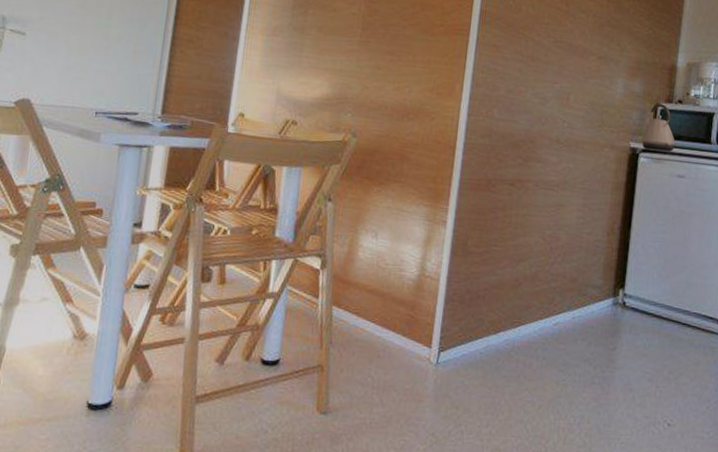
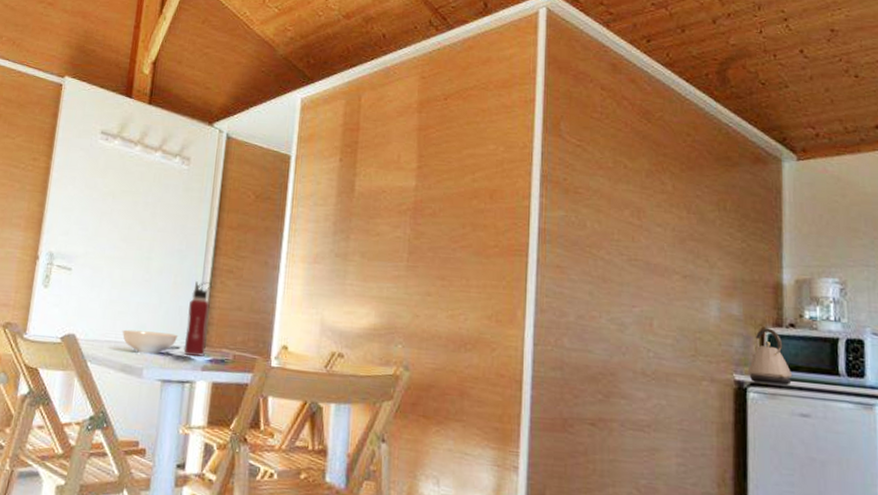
bowl: none [79,95,137,120] -> present [122,329,178,354]
water bottle: none [142,50,172,123] -> present [183,281,212,357]

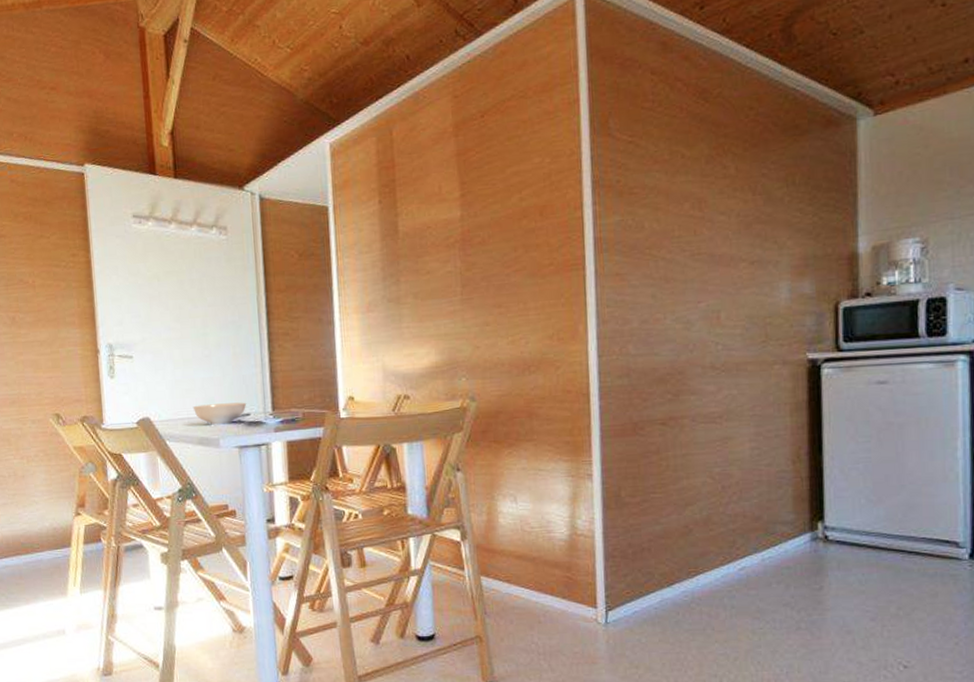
water bottle: present [183,281,212,357] -> none [251,348,275,421]
kettle: present [747,328,793,386] -> none [821,301,870,359]

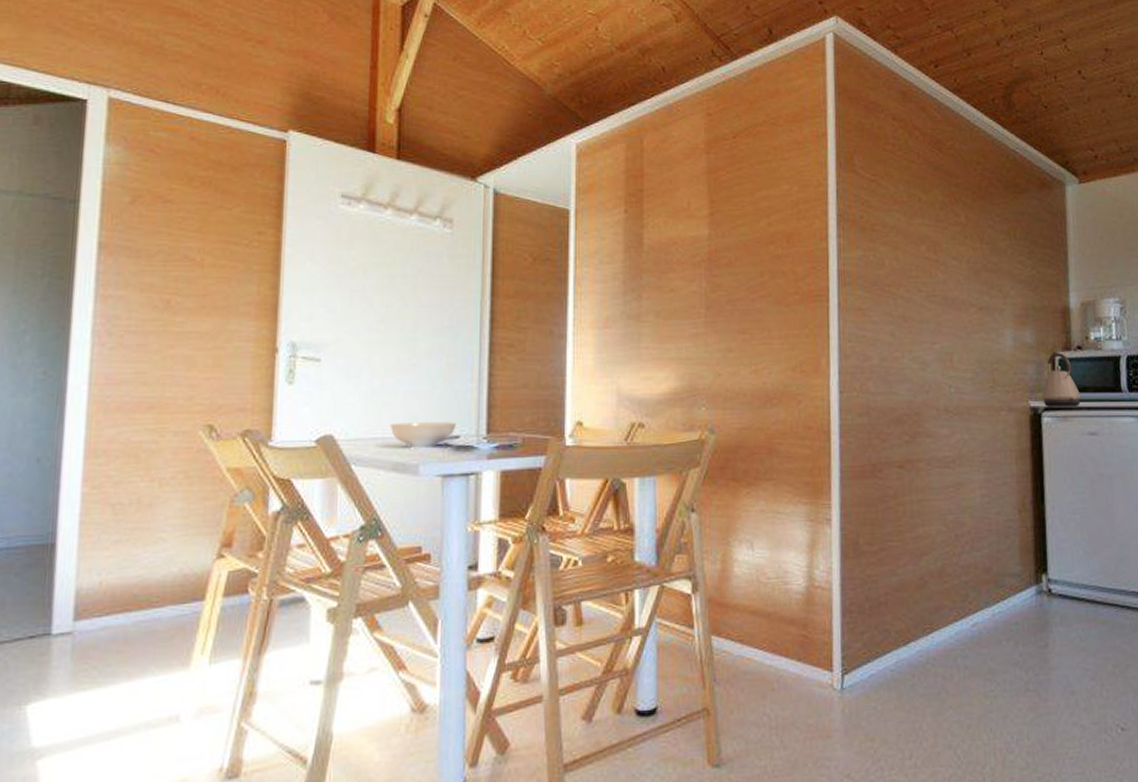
kettle: none [821,301,870,359] -> present [1041,353,1082,408]

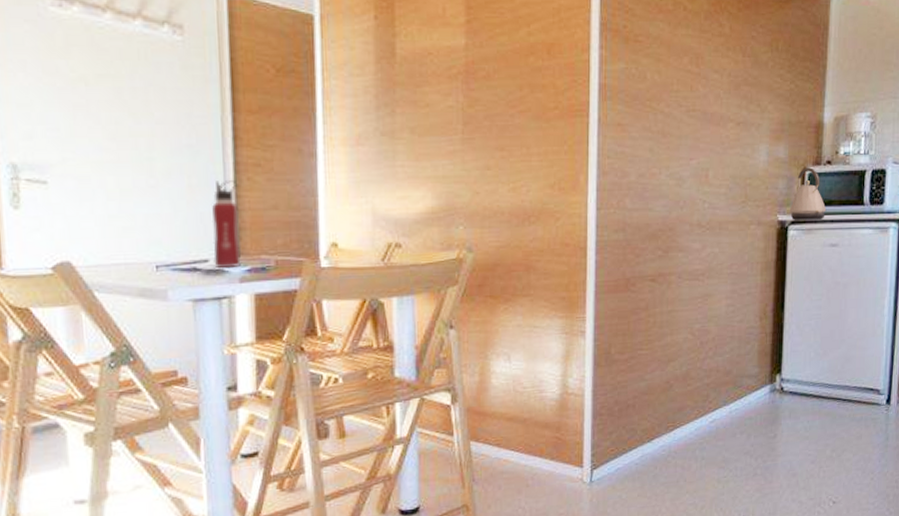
bowl: present [389,422,457,448] -> none [131,245,205,273]
water bottle: none [464,360,491,445] -> present [211,180,241,269]

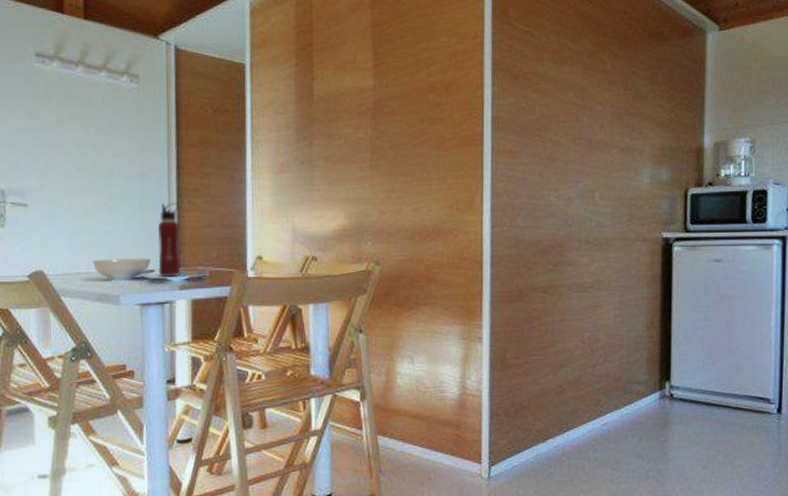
bowl: none [131,245,205,273] -> present [92,258,152,281]
kettle: present [789,167,827,221] -> none [673,189,710,238]

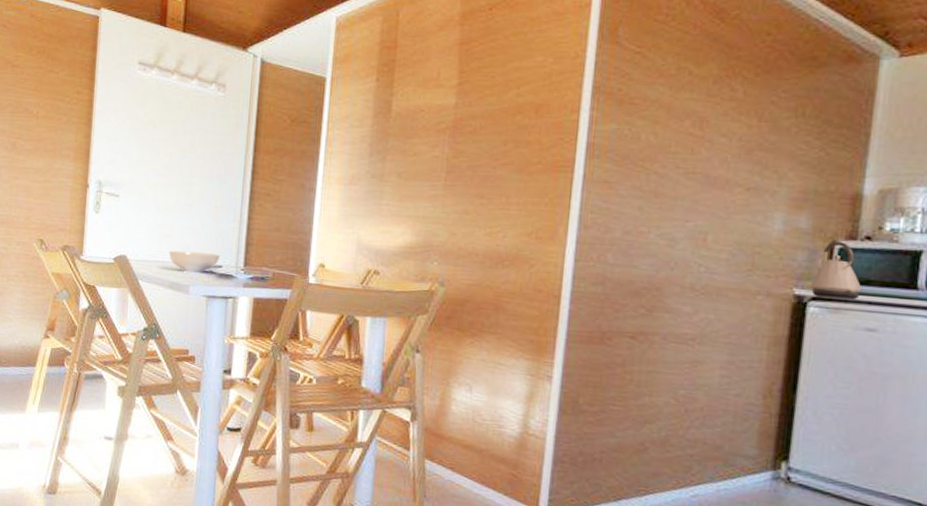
water bottle: present [157,203,181,278] -> none [226,205,251,275]
kettle: none [673,189,710,238] -> present [810,241,863,301]

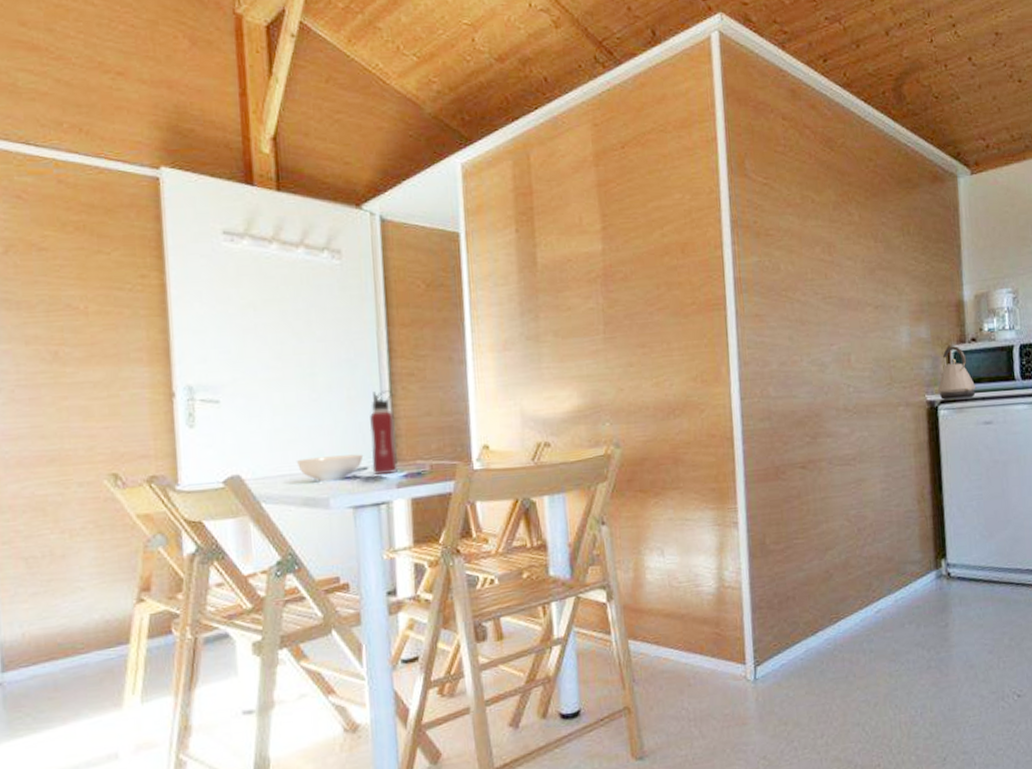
water bottle: none [226,205,251,275] -> present [369,390,398,476]

